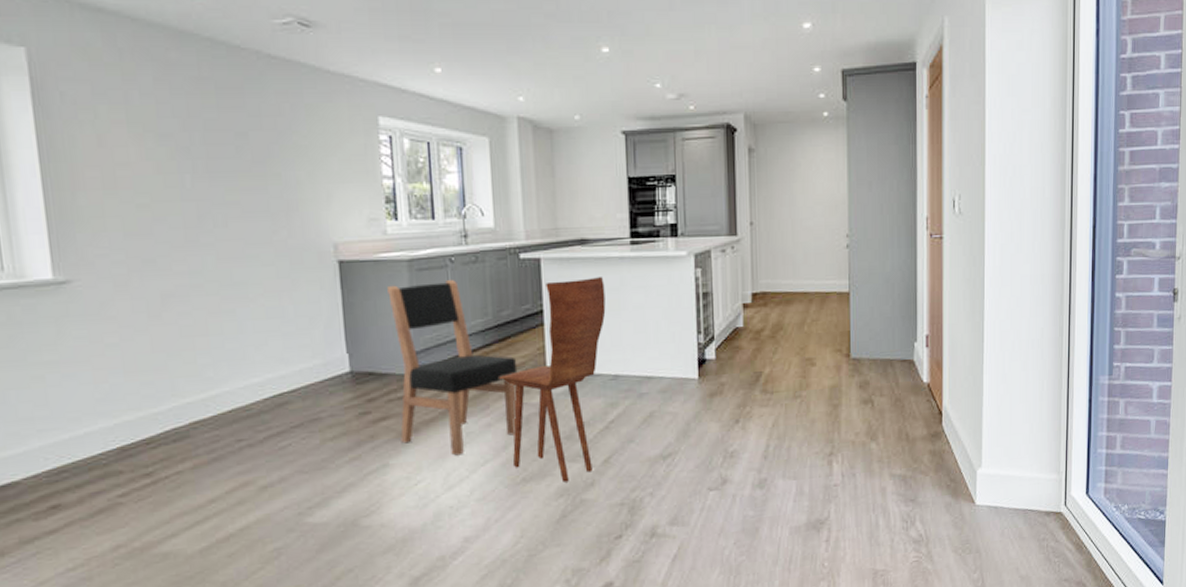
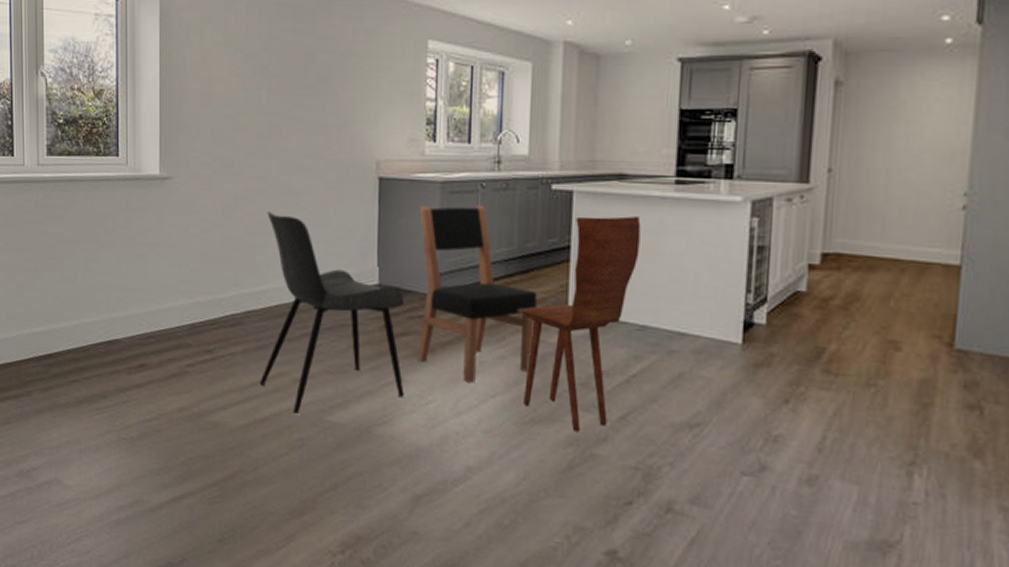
dining chair: none [206,308,391,523] -> present [260,211,405,414]

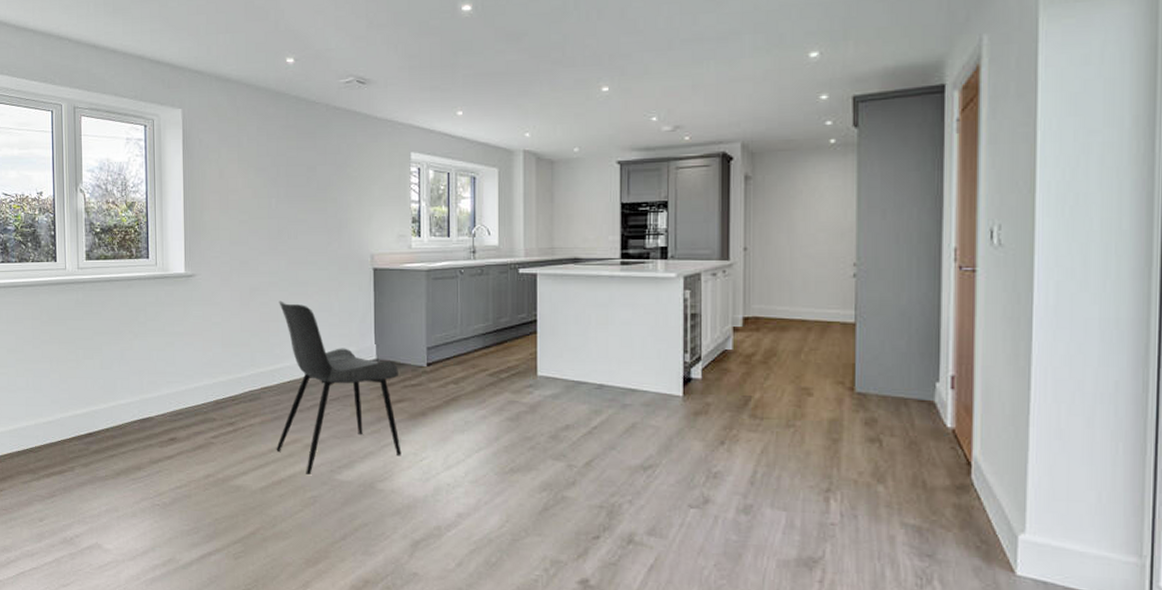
dining chair: present [417,204,538,383] -> none [409,288,512,441]
dining chair: present [518,216,641,432] -> none [495,293,594,478]

